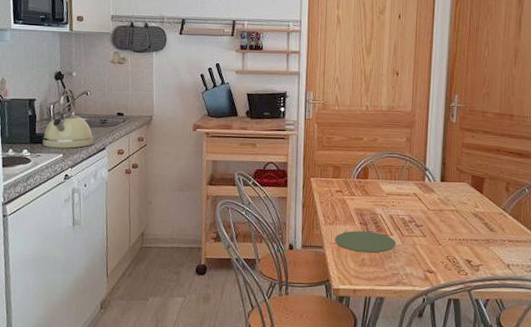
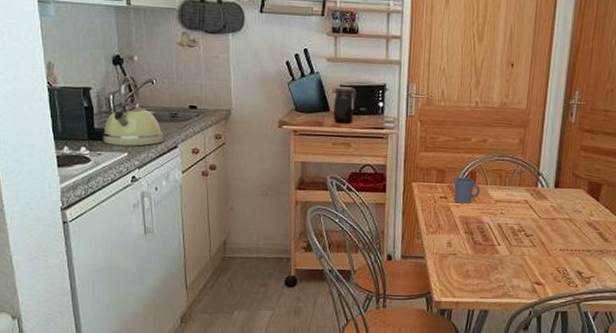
jar: none [240,94,261,127] -> present [332,86,357,124]
plate: present [334,231,396,253] -> none [436,240,504,265]
mug: none [349,173,373,197] -> present [454,177,480,204]

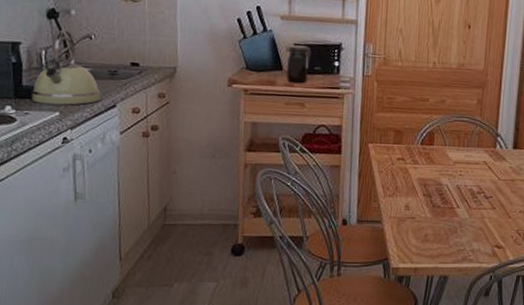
mug: present [454,177,480,204] -> none [412,138,439,166]

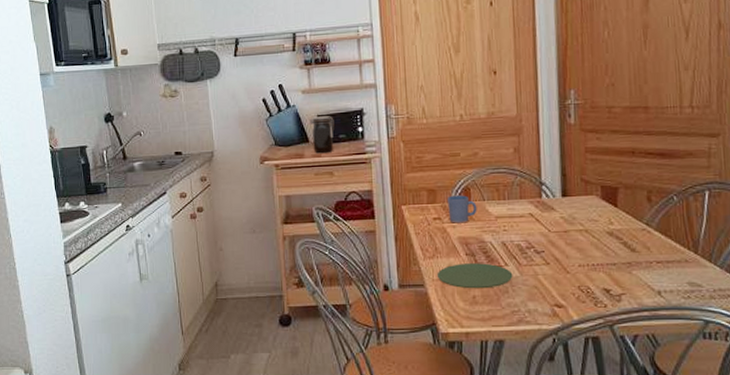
kettle: present [30,29,102,106] -> none [98,130,154,198]
plate: none [394,203,463,228] -> present [436,263,513,289]
mug: none [412,138,439,166] -> present [448,195,477,224]

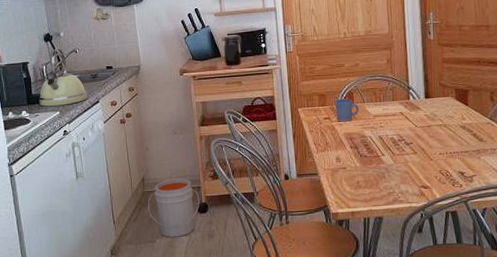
kettle: none [98,130,154,198] -> present [38,48,89,107]
bucket: none [221,285,282,353] -> present [147,178,200,238]
plate: present [436,263,513,289] -> none [327,154,389,176]

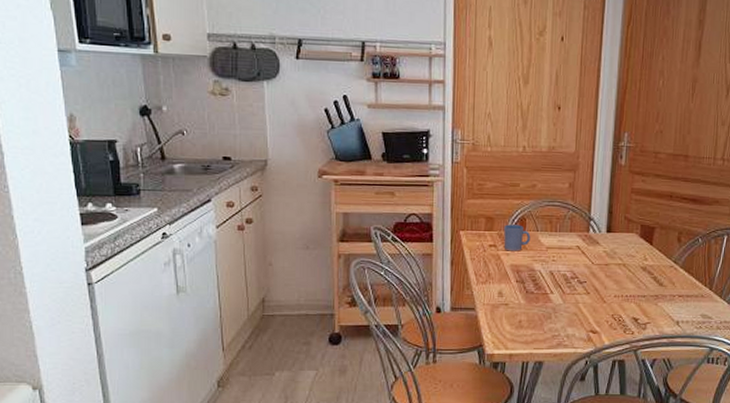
kettle: present [38,48,89,107] -> none [129,126,197,202]
bucket: present [147,178,200,238] -> none [266,302,333,371]
jar: present [221,34,242,66] -> none [374,133,399,173]

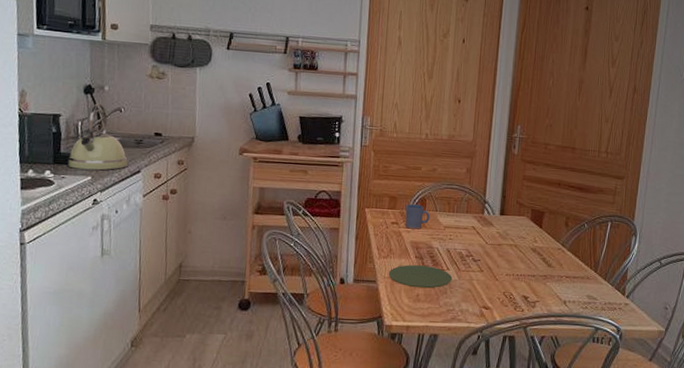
kettle: none [129,126,197,202] -> present [66,103,129,171]
plate: none [487,290,557,314] -> present [388,264,453,289]

